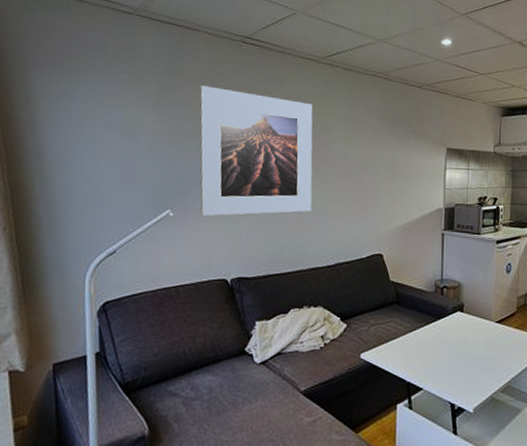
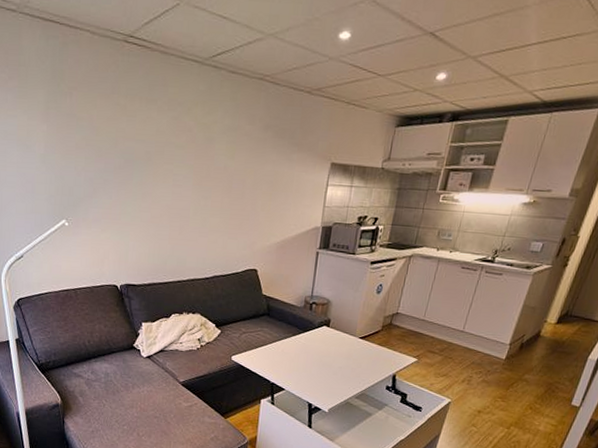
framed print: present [199,85,313,216] -> none [85,93,196,227]

